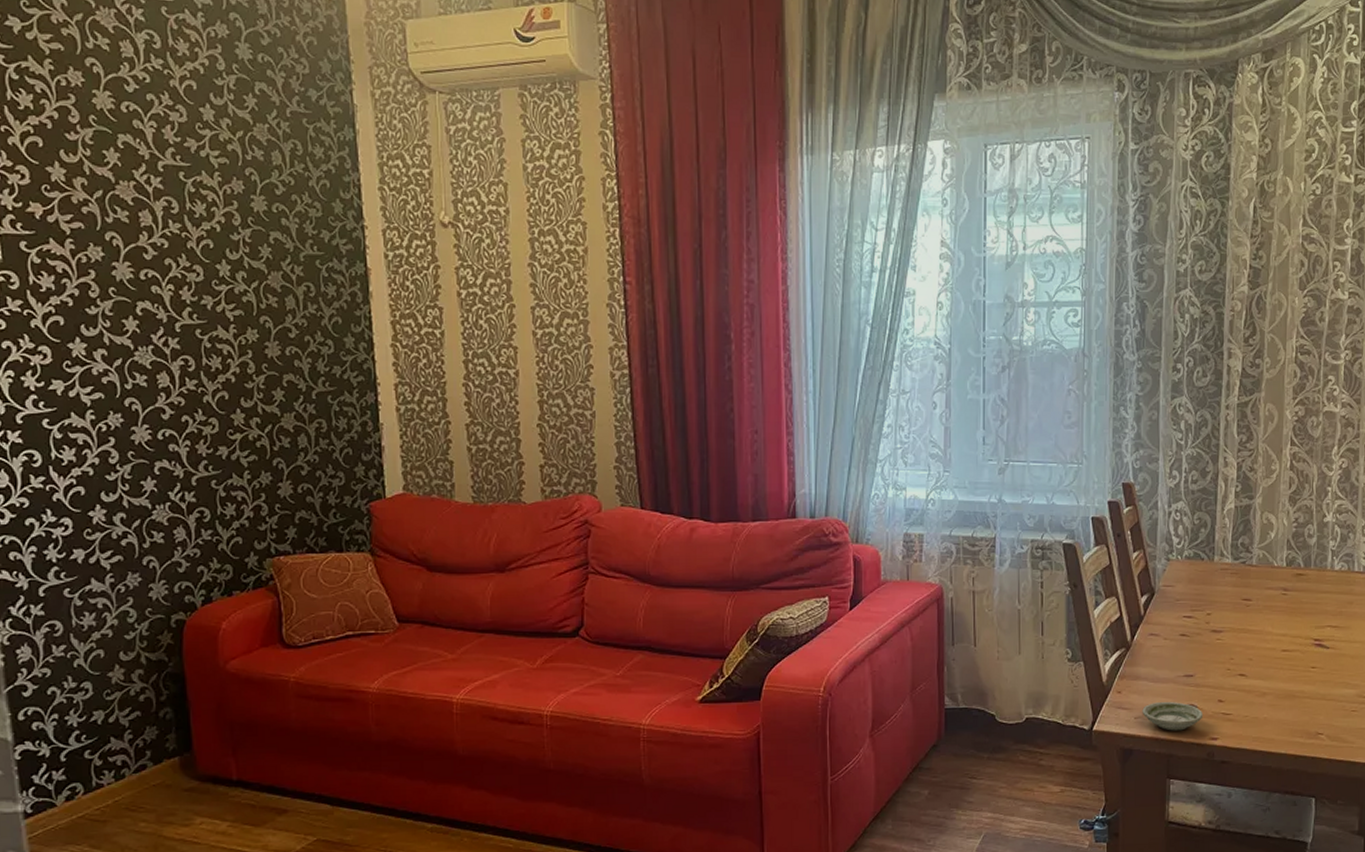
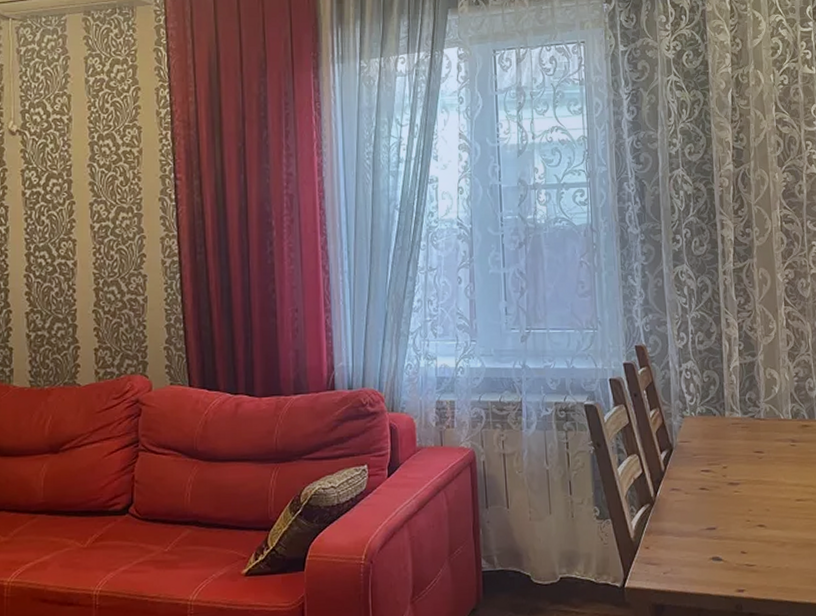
saucer: present [1142,701,1204,731] -> none [670,555,729,585]

